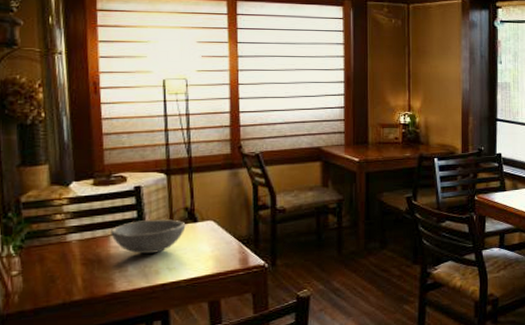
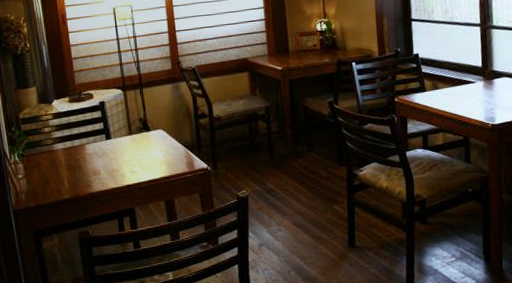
bowl: present [111,219,186,254] -> none [85,129,142,159]

